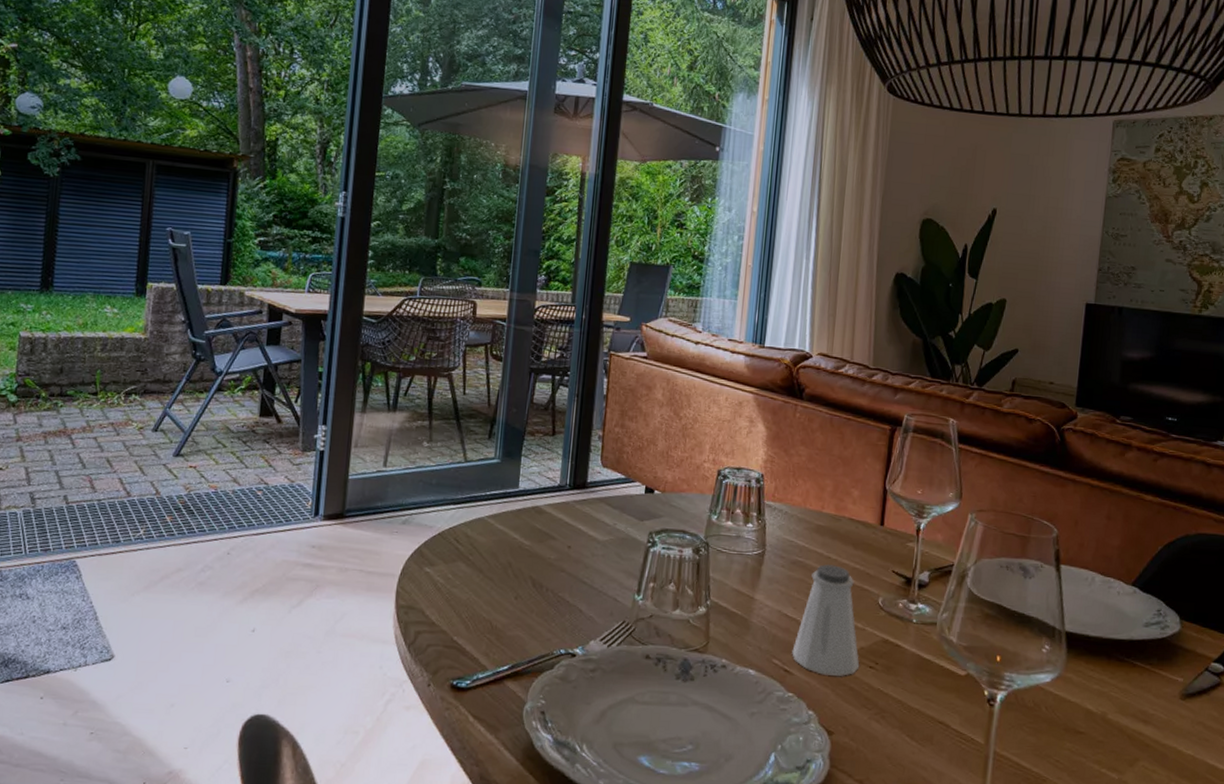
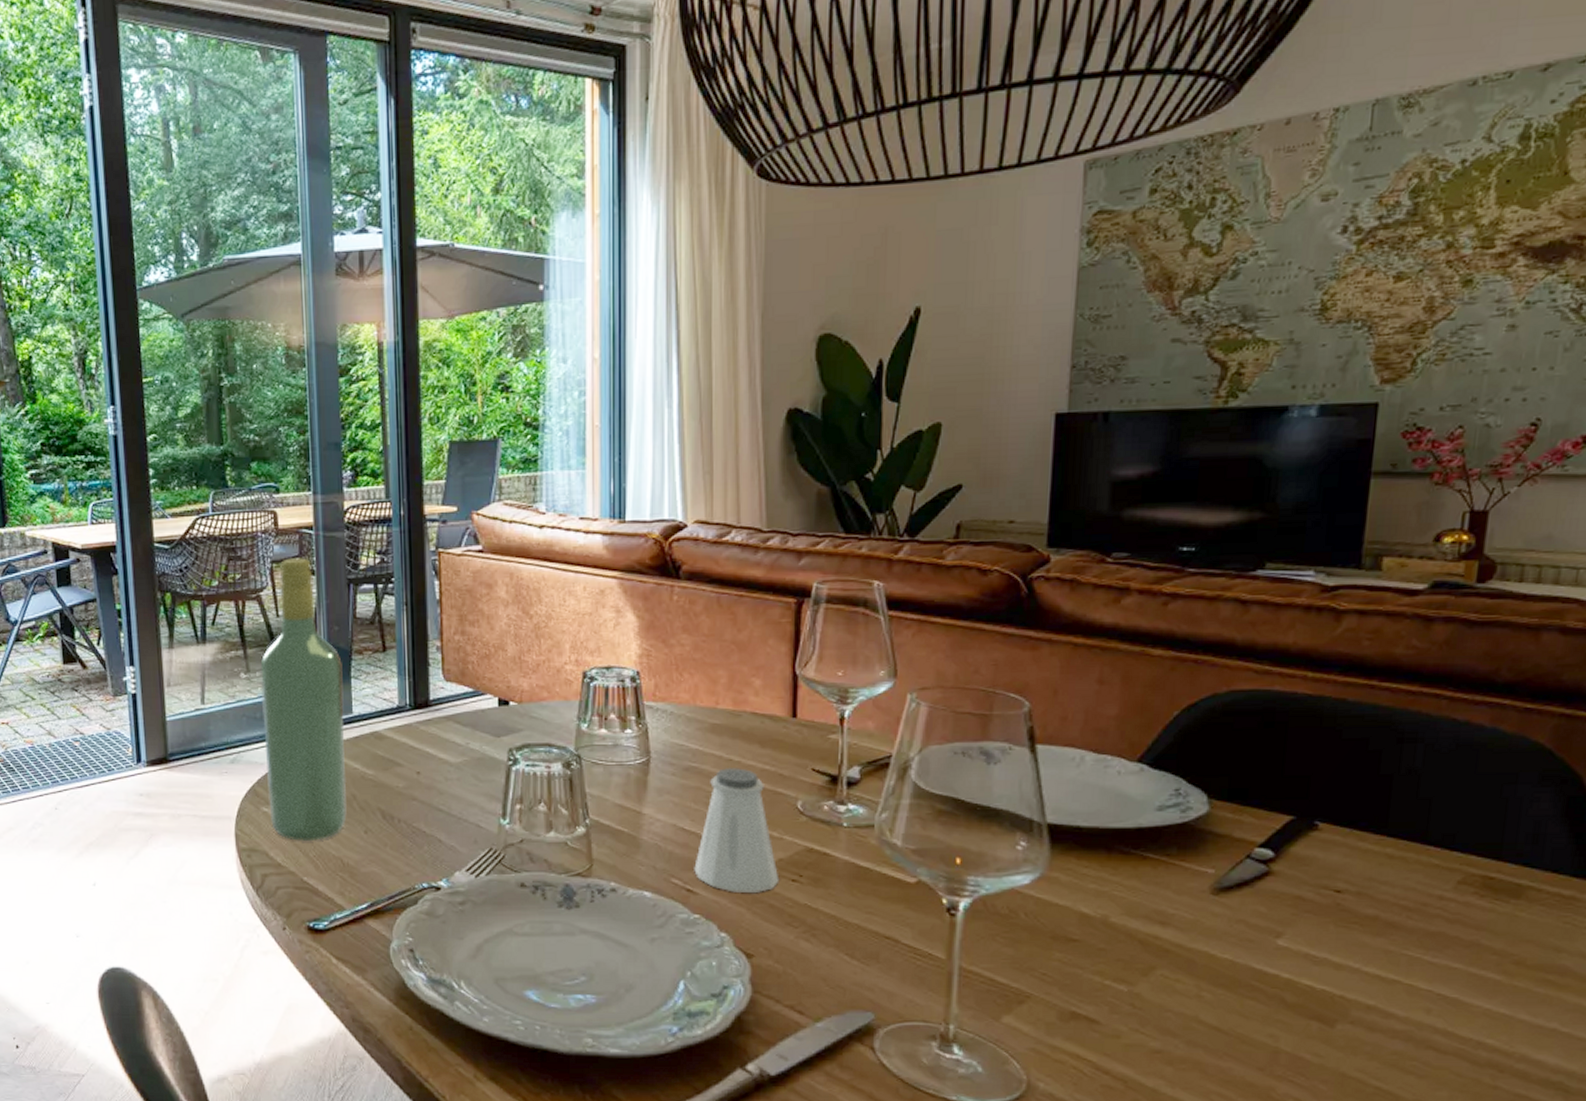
wine bottle: none [431,344,515,603] -> present [260,558,347,841]

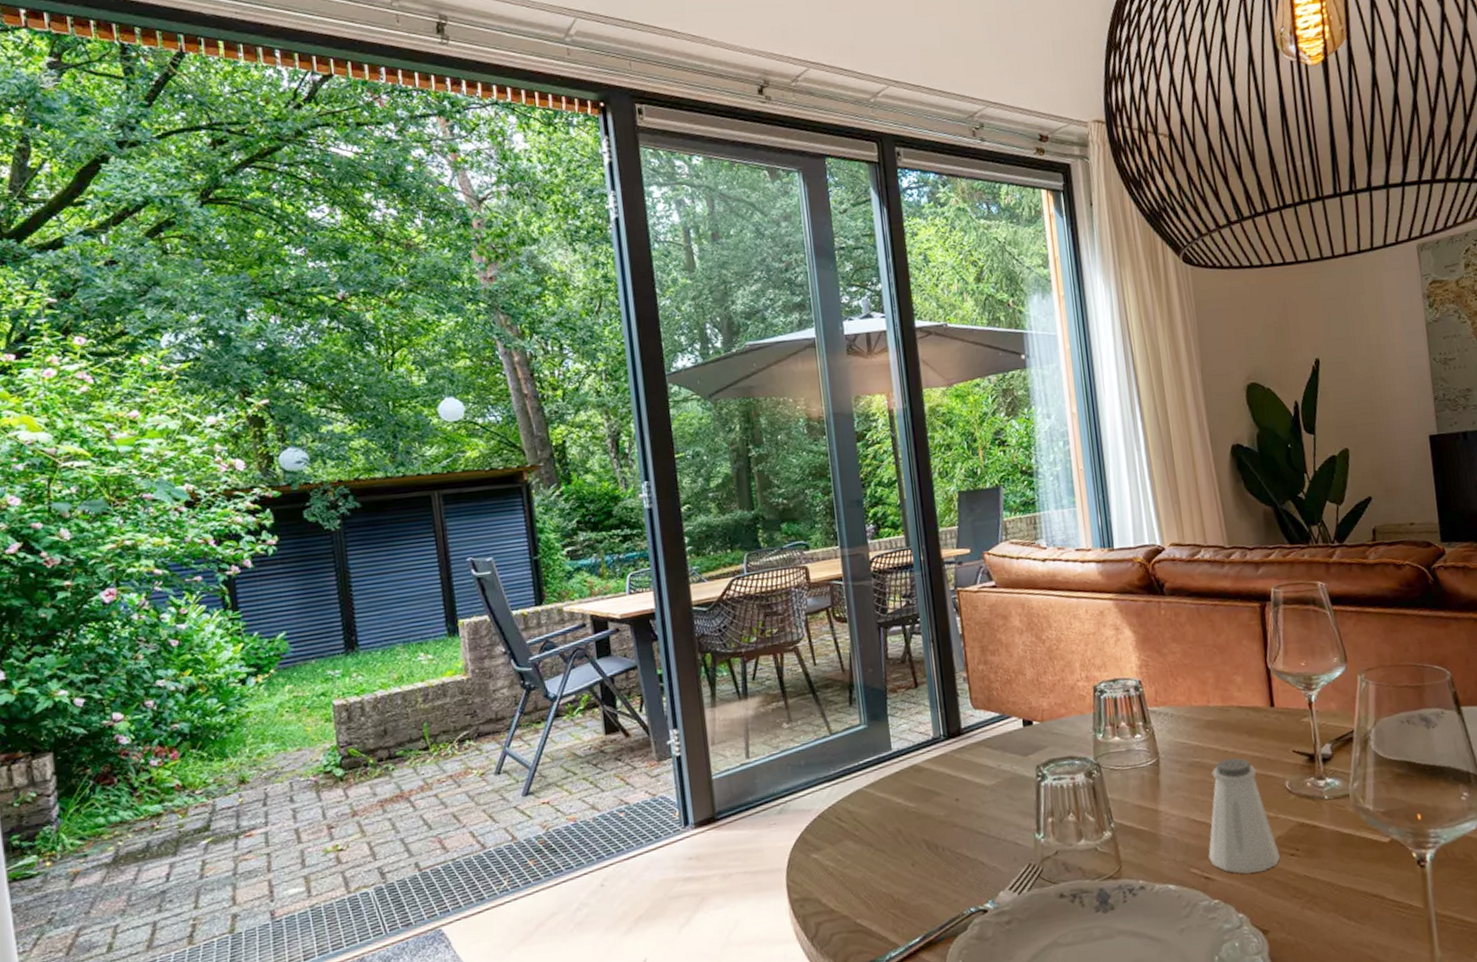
wine bottle: present [260,558,347,841] -> none [801,607,894,884]

